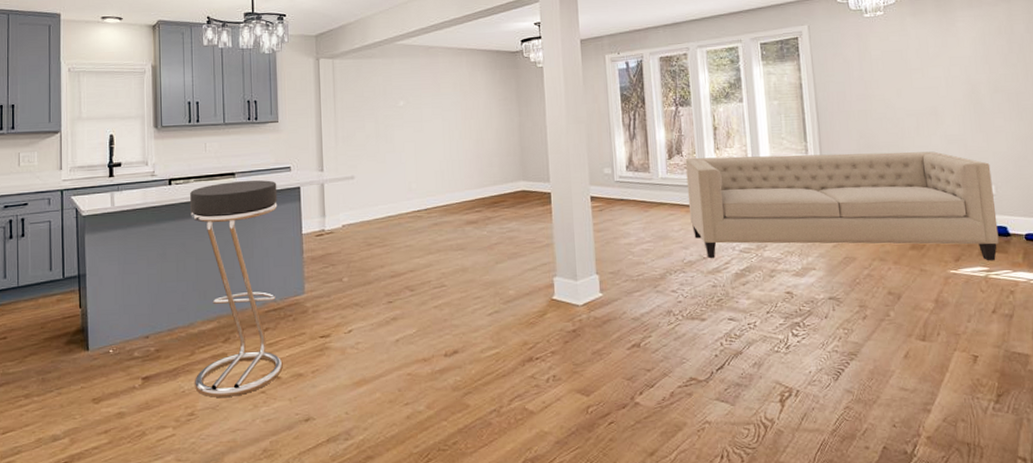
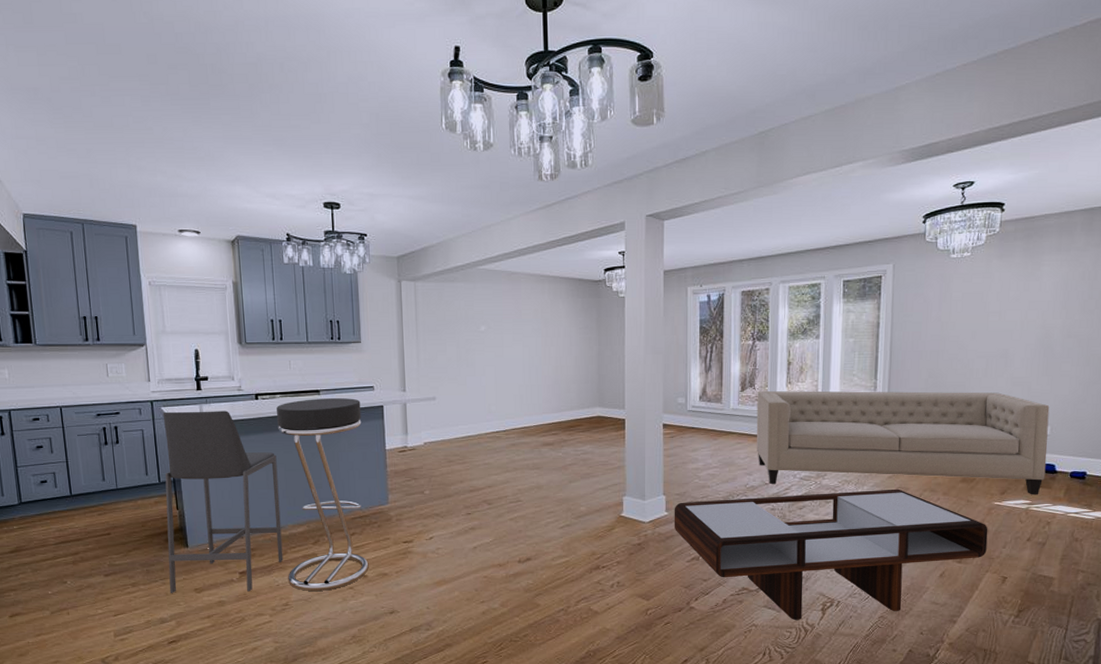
bar stool: none [65,198,191,406] -> present [162,411,284,594]
coffee table: none [608,259,951,414] -> present [674,488,988,620]

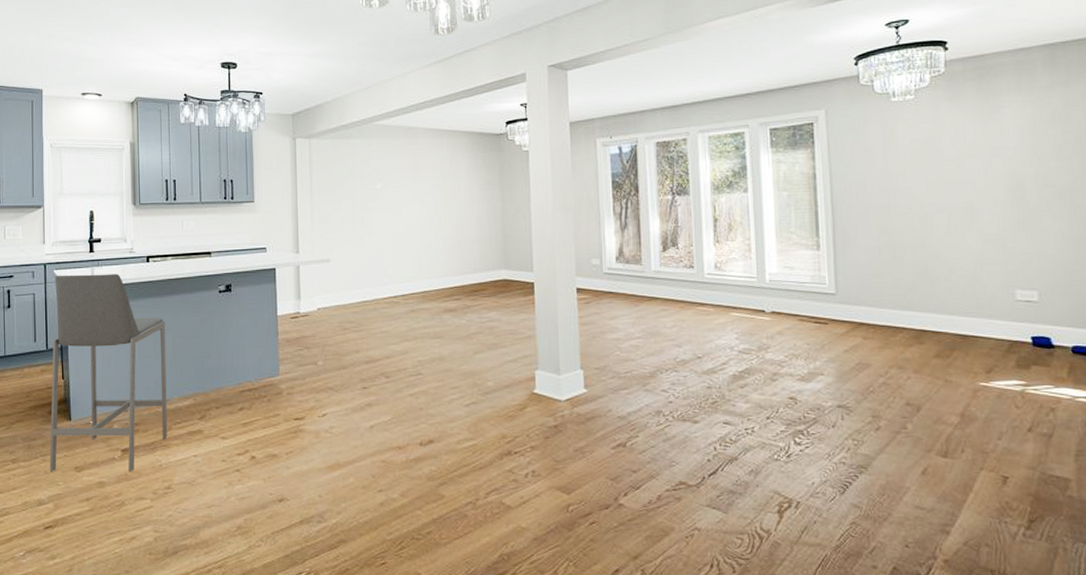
bar stool: present [277,398,369,591] -> none [167,260,257,473]
coffee table: present [674,488,988,620] -> none [593,365,978,524]
sofa: present [756,390,1050,495] -> none [681,250,1040,375]

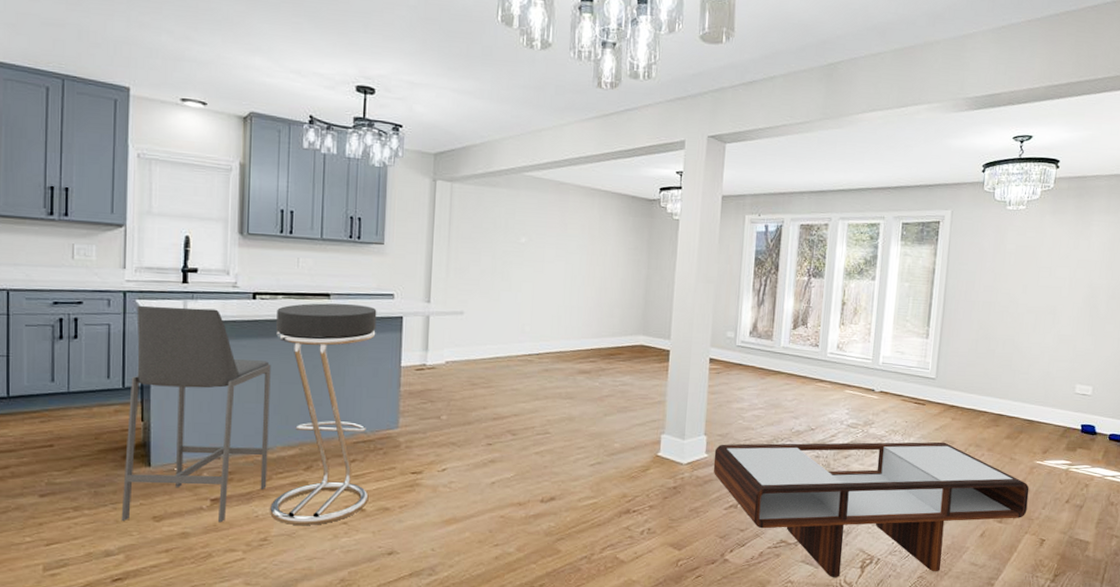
bar stool: none [167,260,257,473] -> present [269,303,377,525]
coffee table: none [593,365,978,524] -> present [713,442,1030,577]

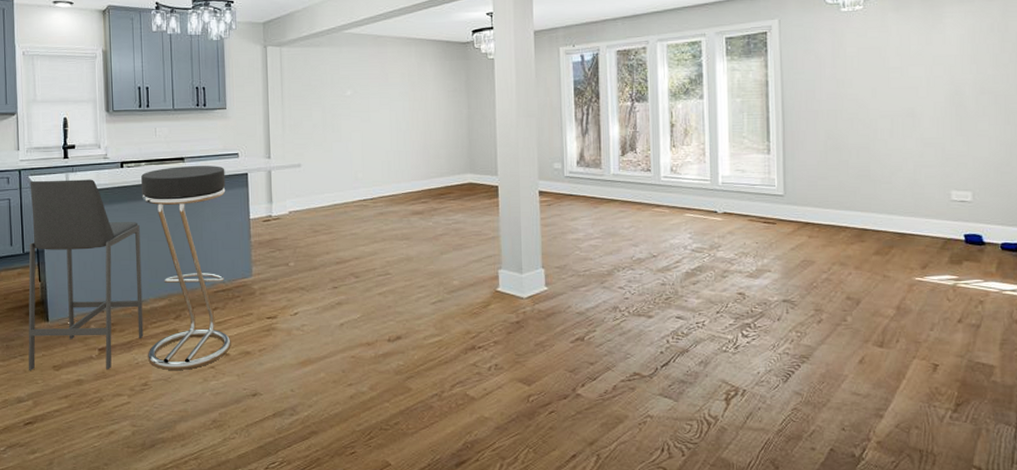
coffee table: present [713,442,1030,577] -> none [554,262,912,411]

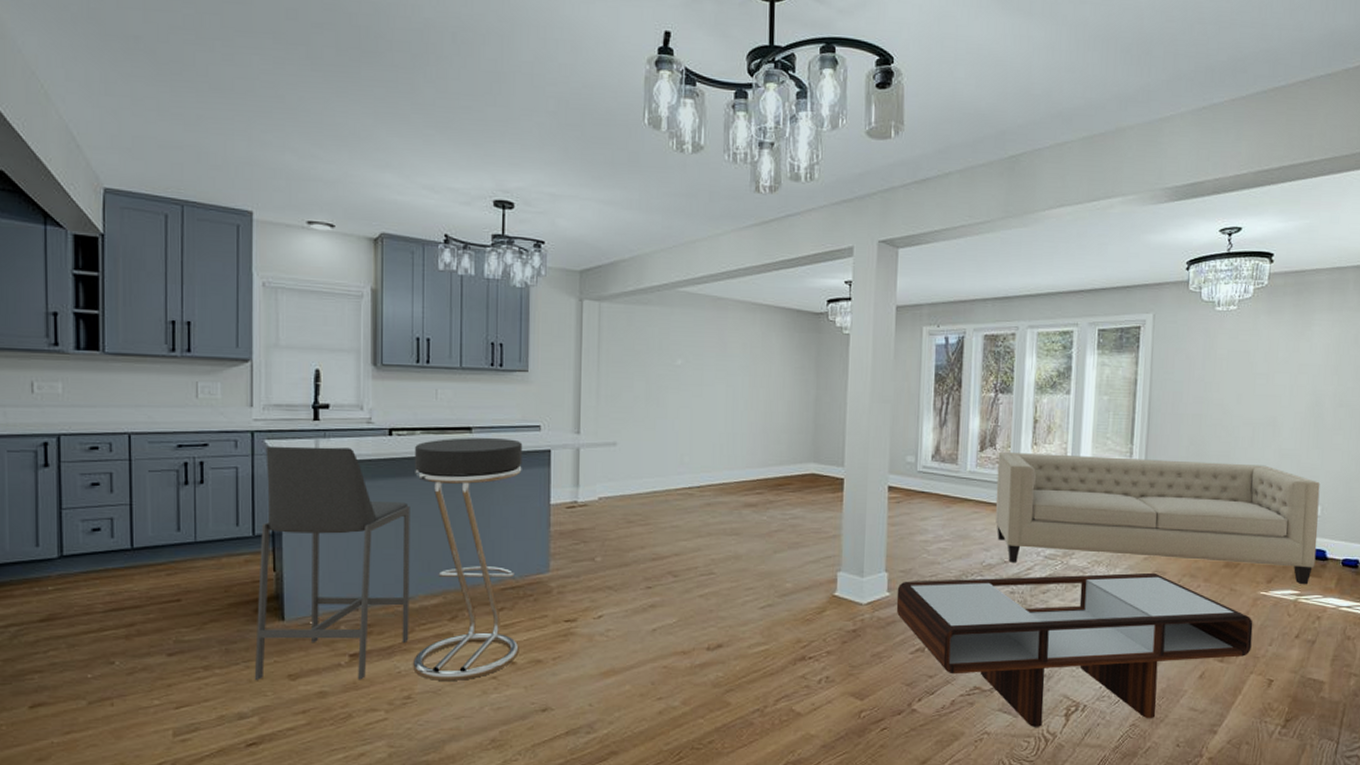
coffee table: none [554,262,912,411] -> present [896,572,1253,727]
sofa: none [639,154,972,270] -> present [995,451,1320,585]

